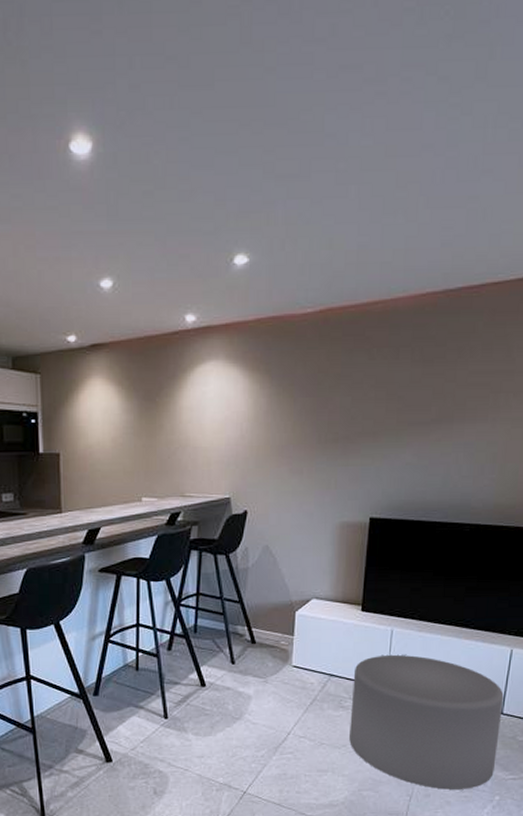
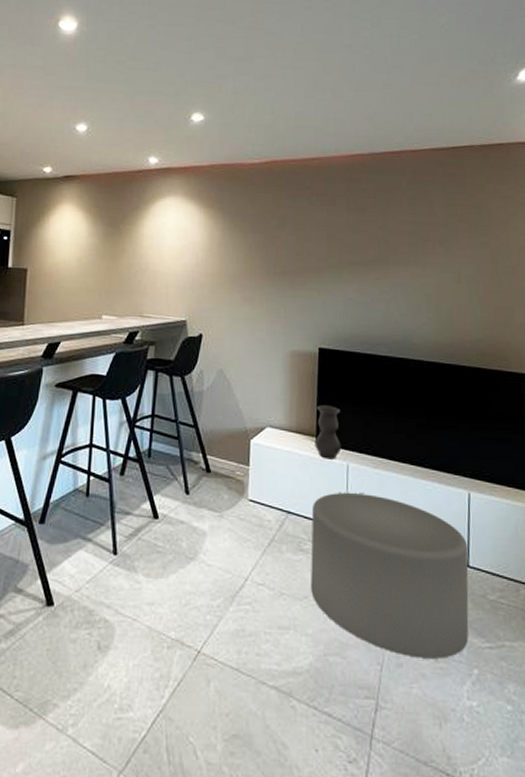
vase: none [360,575,389,626] -> present [314,405,342,460]

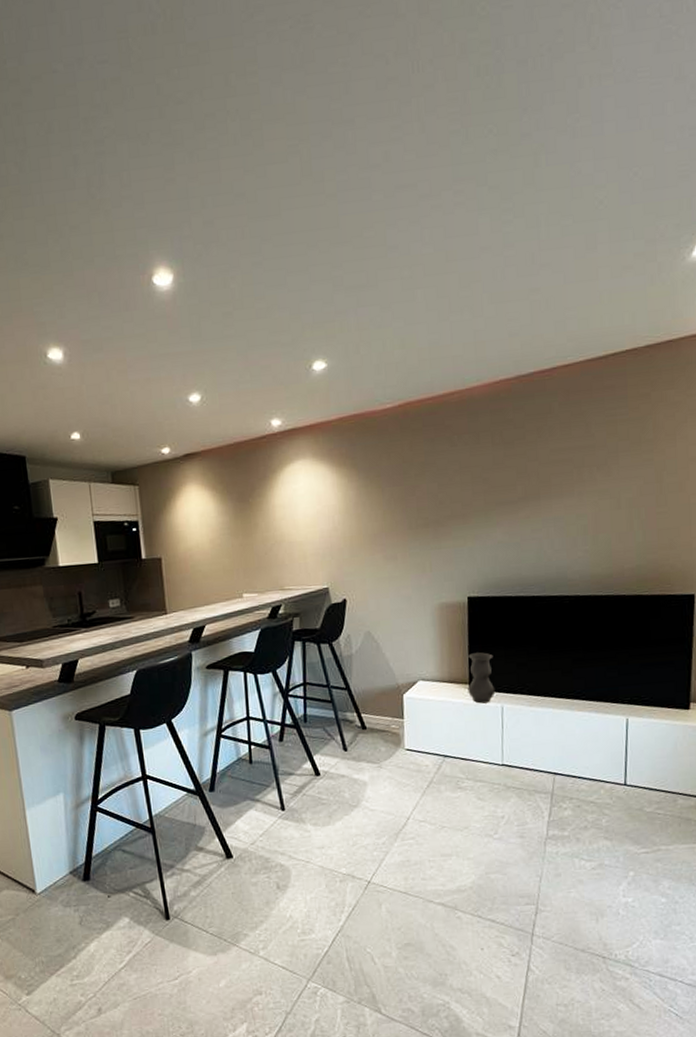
pouf: present [311,492,469,659] -> none [468,731,626,868]

